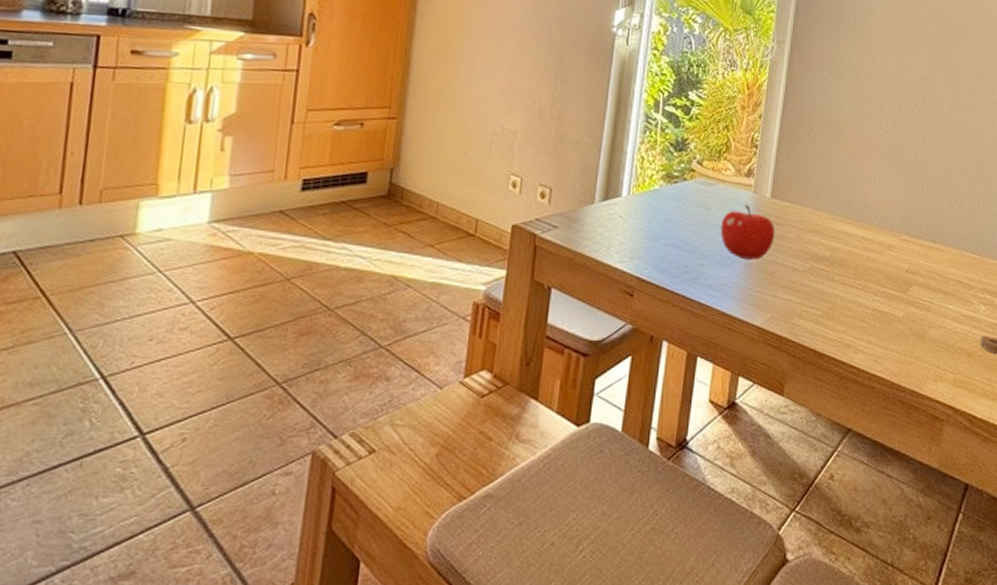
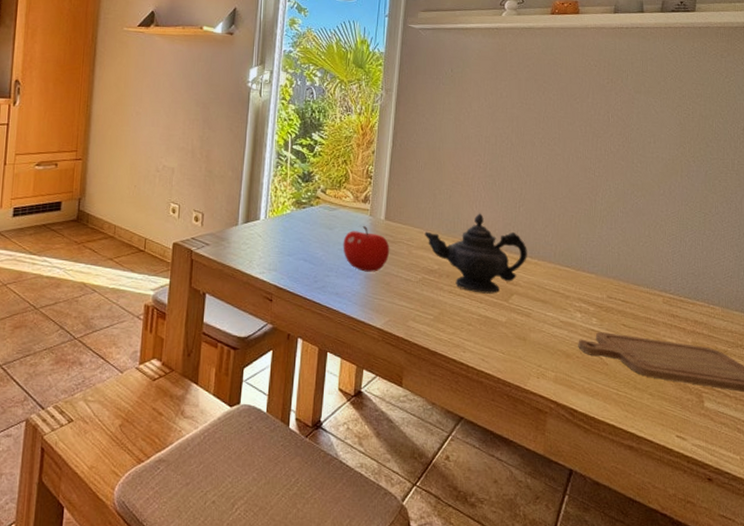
teapot: none [816,190,930,285] -> present [424,213,527,294]

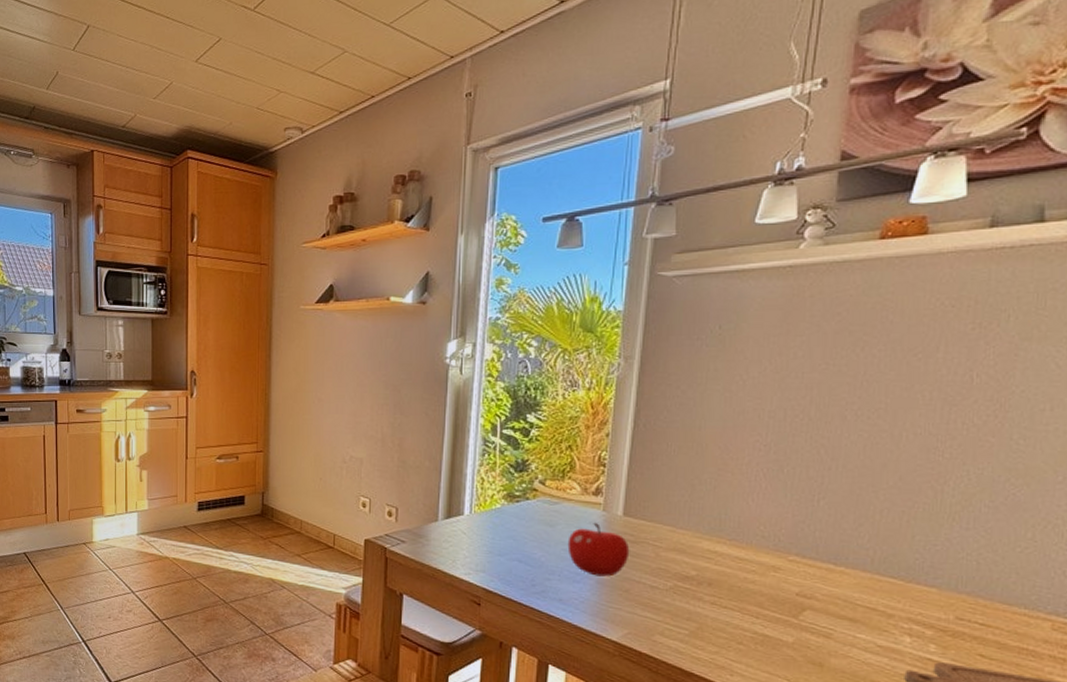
teapot: present [424,213,527,294] -> none [677,508,829,608]

